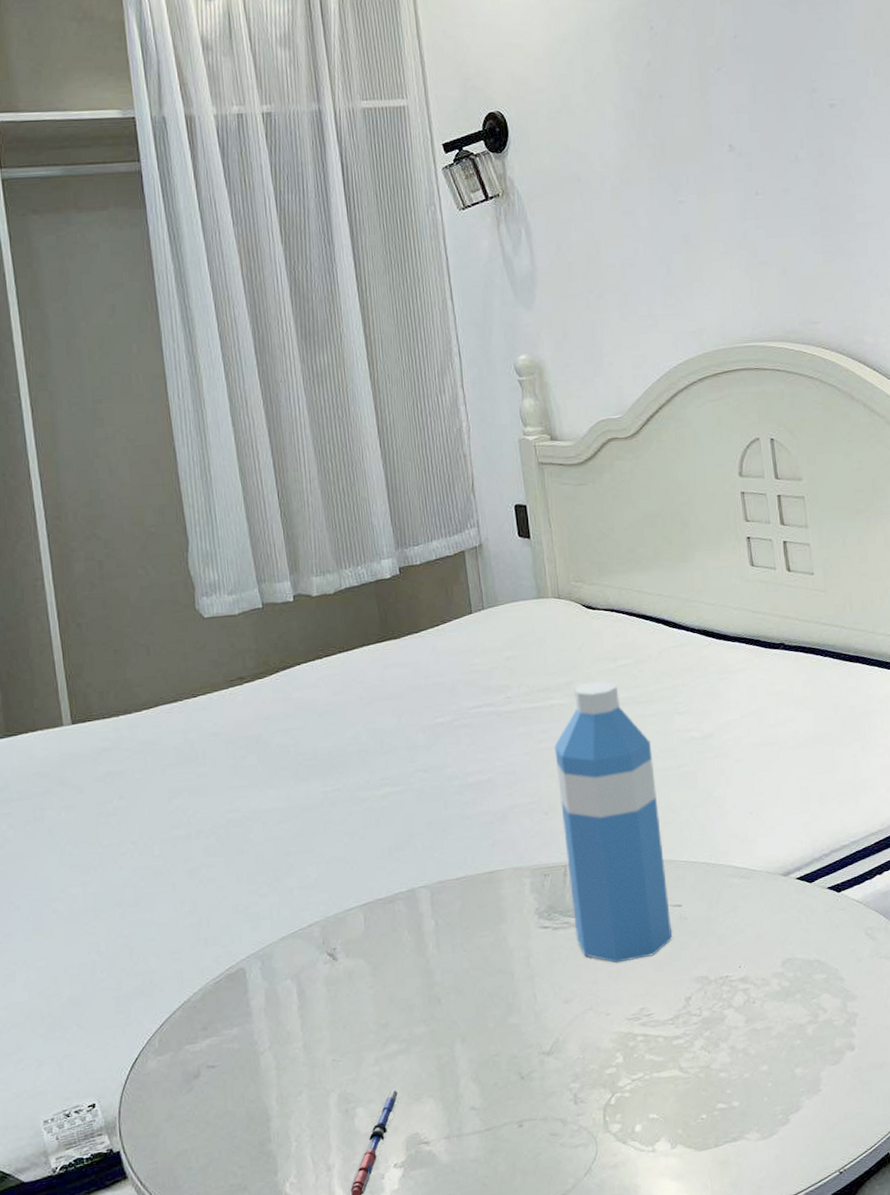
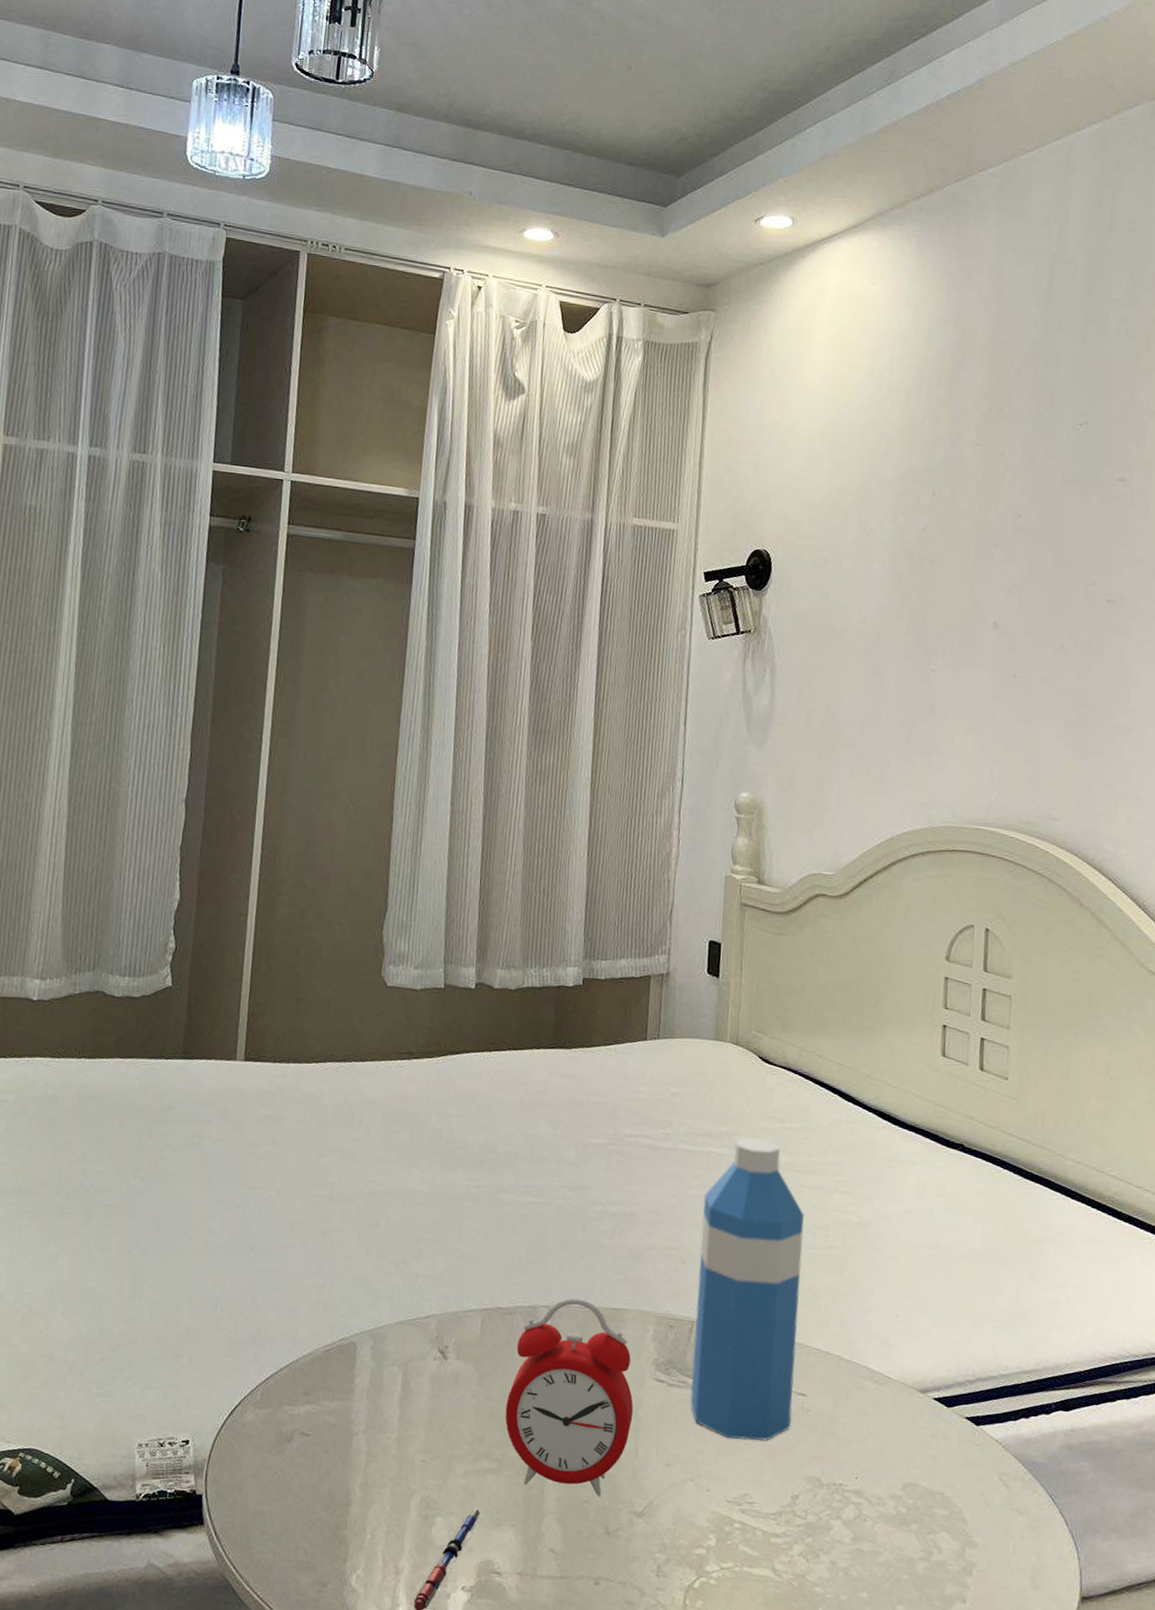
alarm clock: none [402,871,526,1056] -> present [505,1298,634,1497]

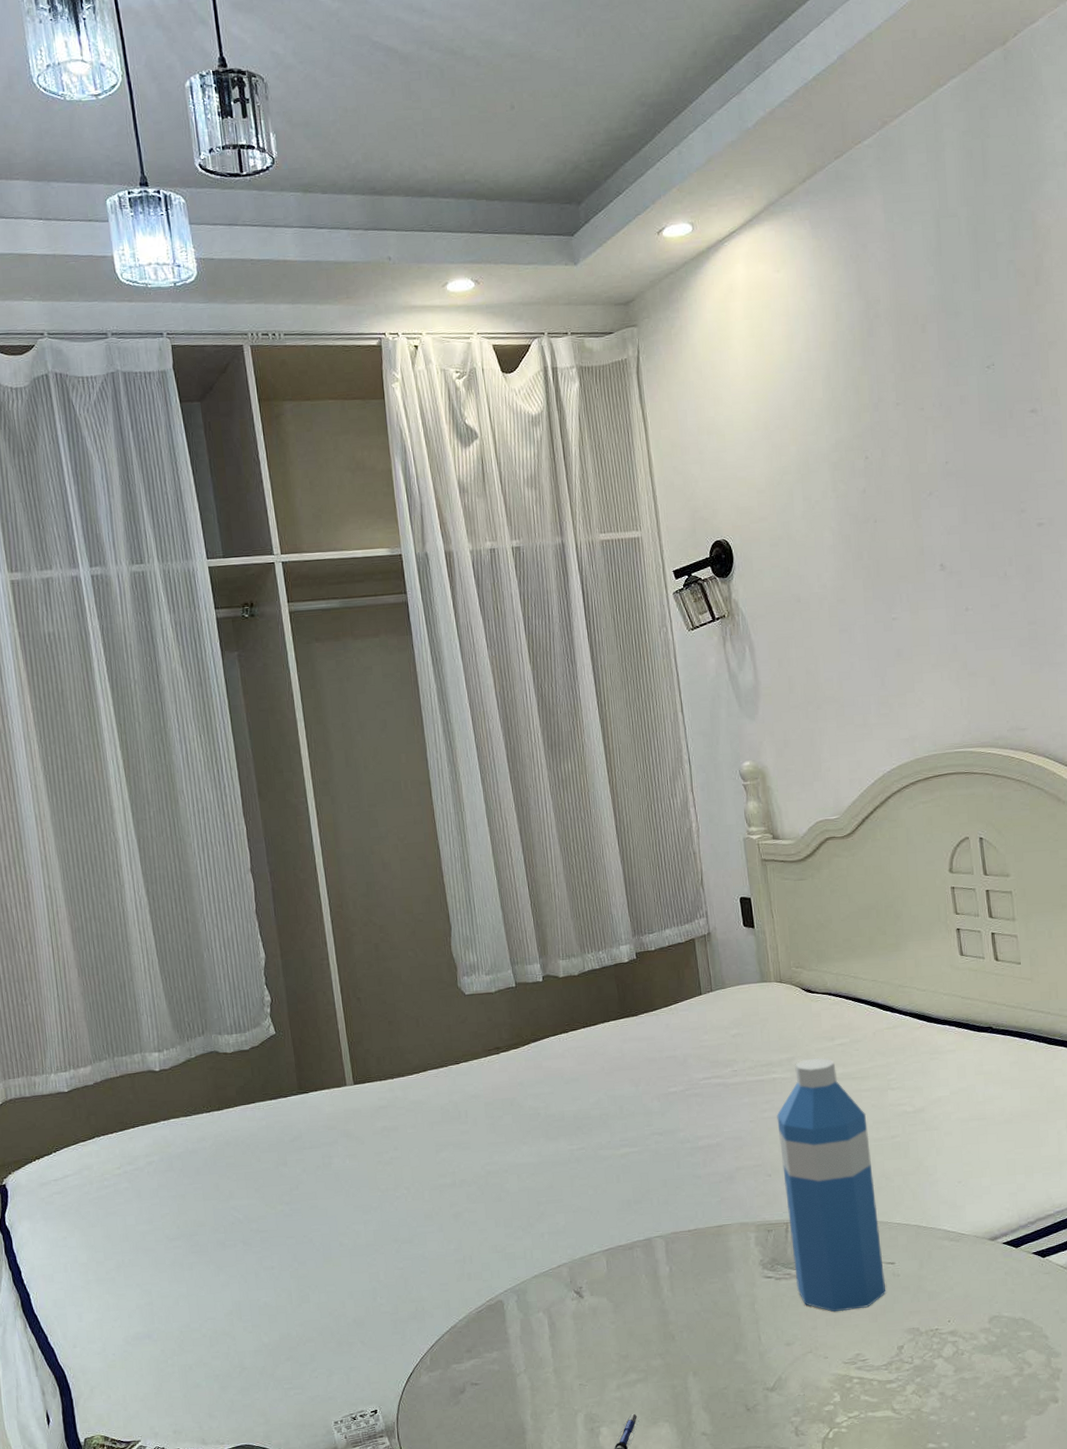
alarm clock: present [505,1298,634,1497] -> none [640,1224,751,1386]

